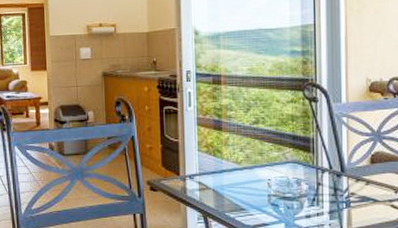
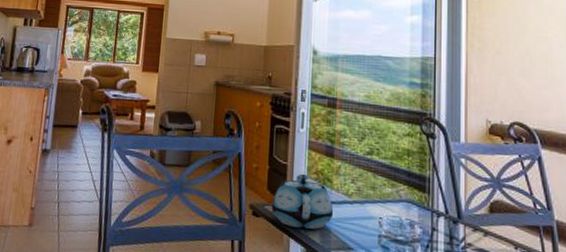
teapot: none [167,148,225,198] -> present [271,173,334,230]

